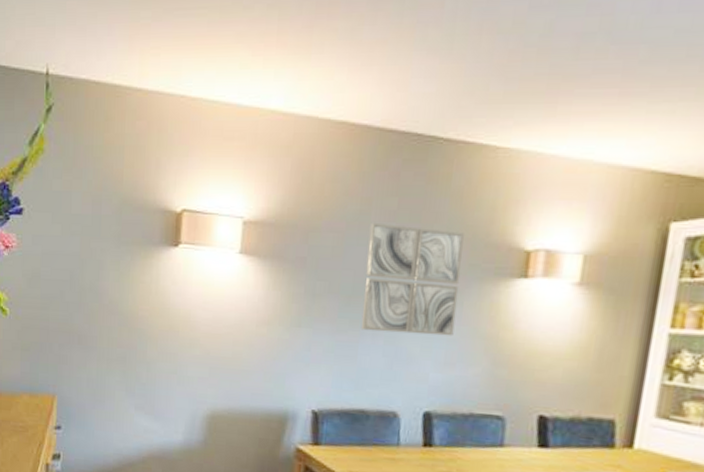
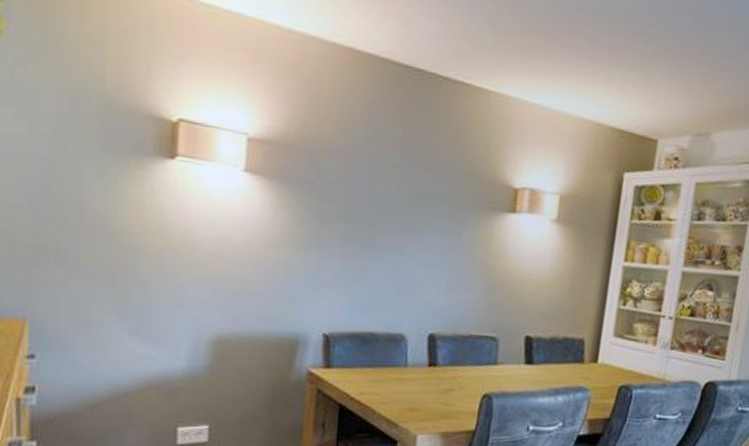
wall art: present [360,222,464,336] -> none [369,150,462,264]

